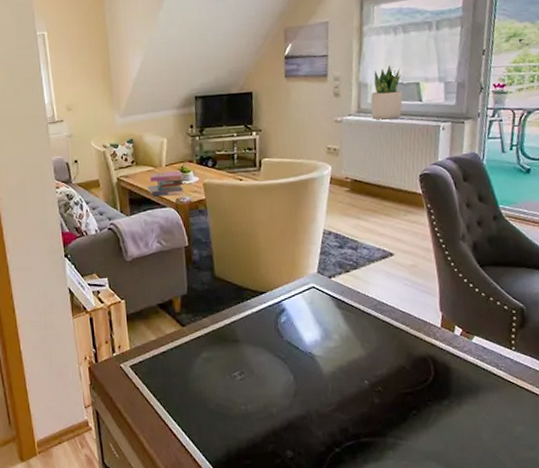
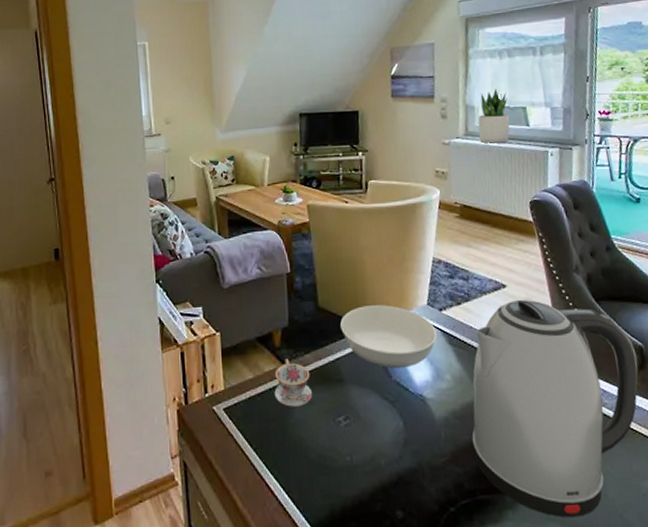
books: present [147,170,184,197] -> none [248,191,287,218]
teacup: none [175,322,210,364] -> present [274,358,312,407]
bowl: none [235,273,326,330] -> present [340,305,437,369]
kettle: none [357,267,518,457] -> present [472,300,639,518]

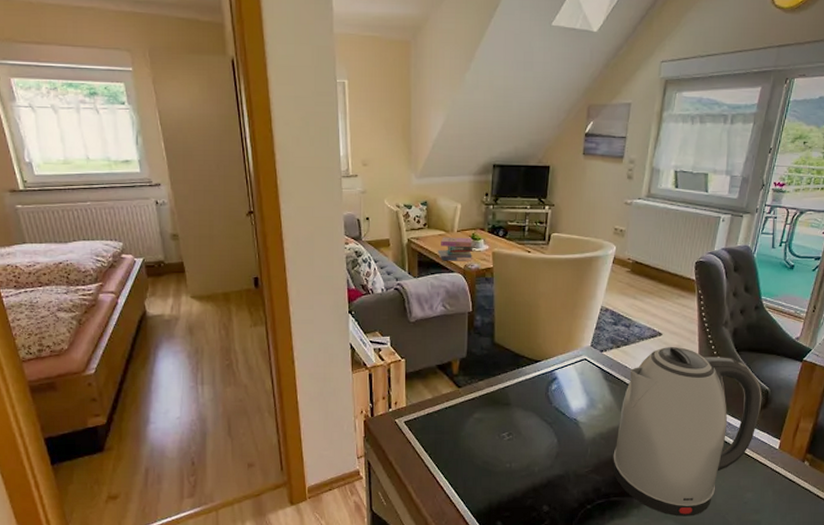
books: none [248,191,287,218] -> present [437,237,474,261]
teacup: present [274,358,312,407] -> none [449,384,482,423]
bowl: present [340,305,437,369] -> none [512,344,596,397]
planter: present [478,89,510,144] -> none [660,154,692,206]

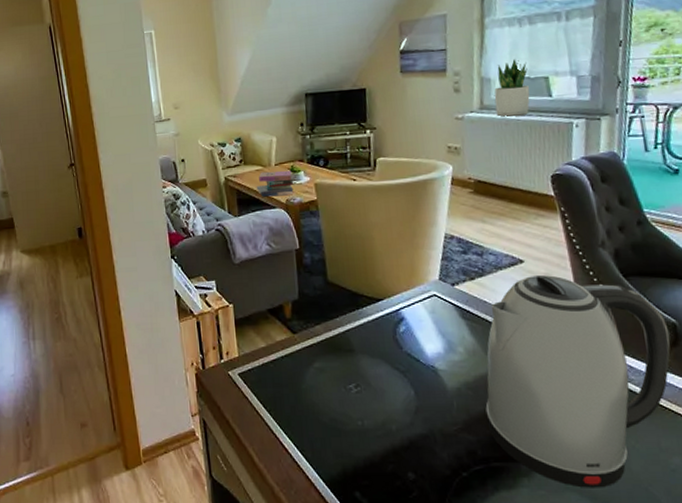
planter: none [660,154,692,206] -> present [494,59,530,117]

